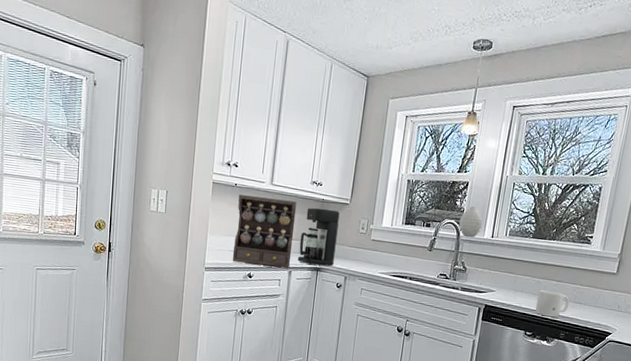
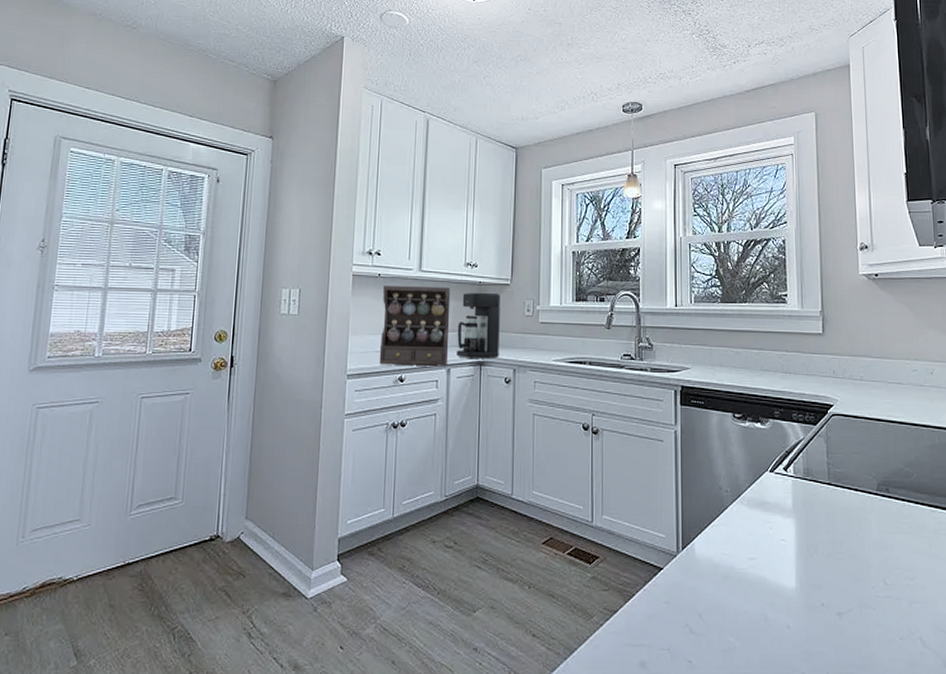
vase: present [459,206,484,238] -> none [636,273,663,309]
mug: present [535,289,570,318] -> none [739,361,777,393]

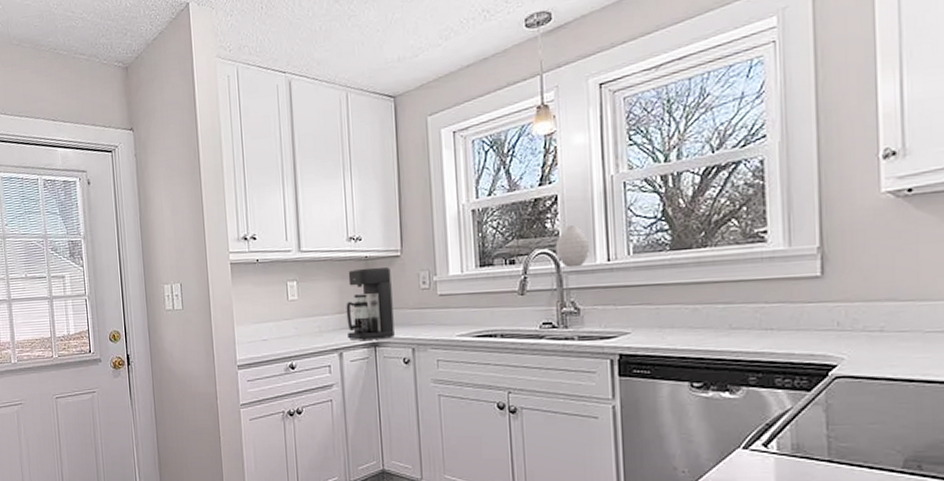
spice rack: present [379,286,451,366] -> none [263,266,340,353]
vase: none [636,273,663,309] -> present [555,224,591,268]

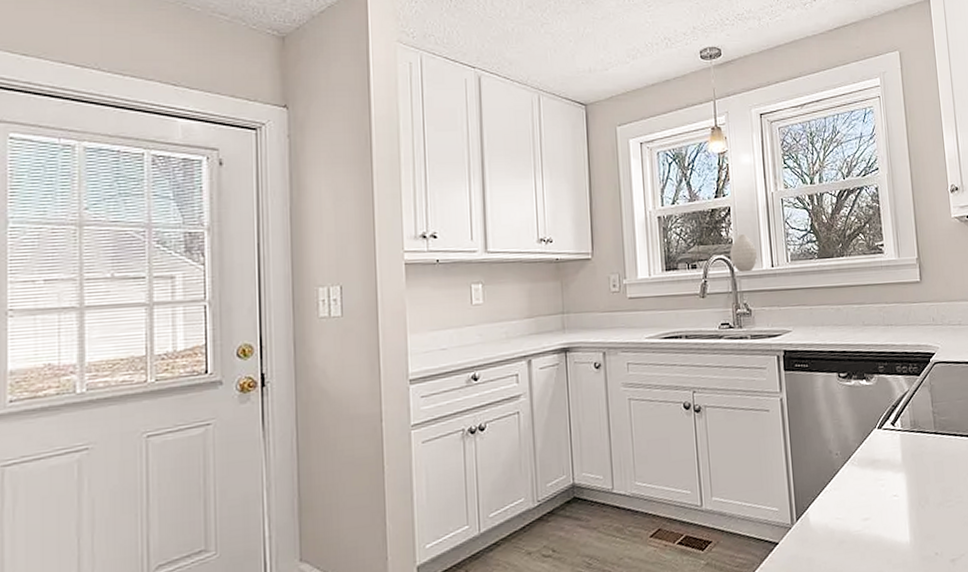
coffee maker: present [346,267,395,341] -> none [535,269,586,347]

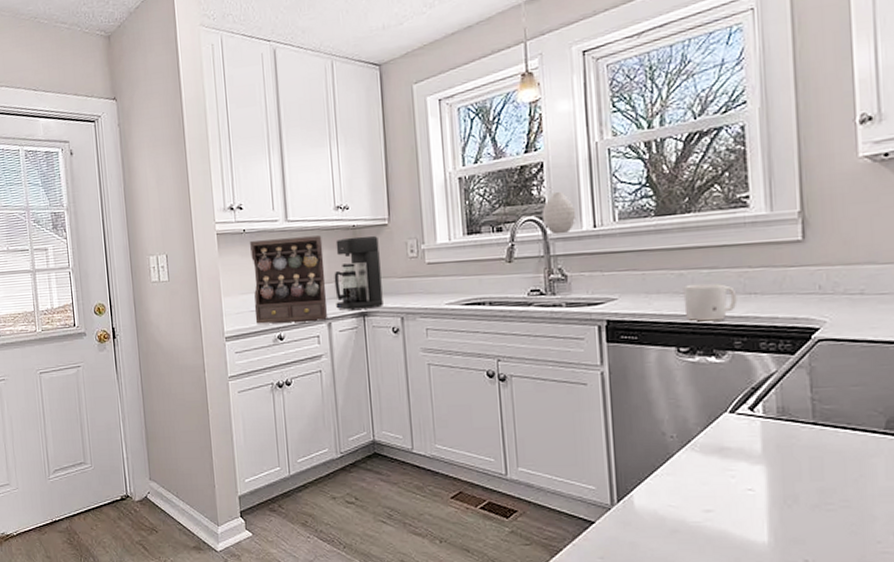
spice rack: none [444,268,528,364] -> present [250,235,328,324]
coffee maker: none [535,269,586,347] -> present [334,235,383,311]
mug: none [840,316,879,350] -> present [683,283,738,322]

